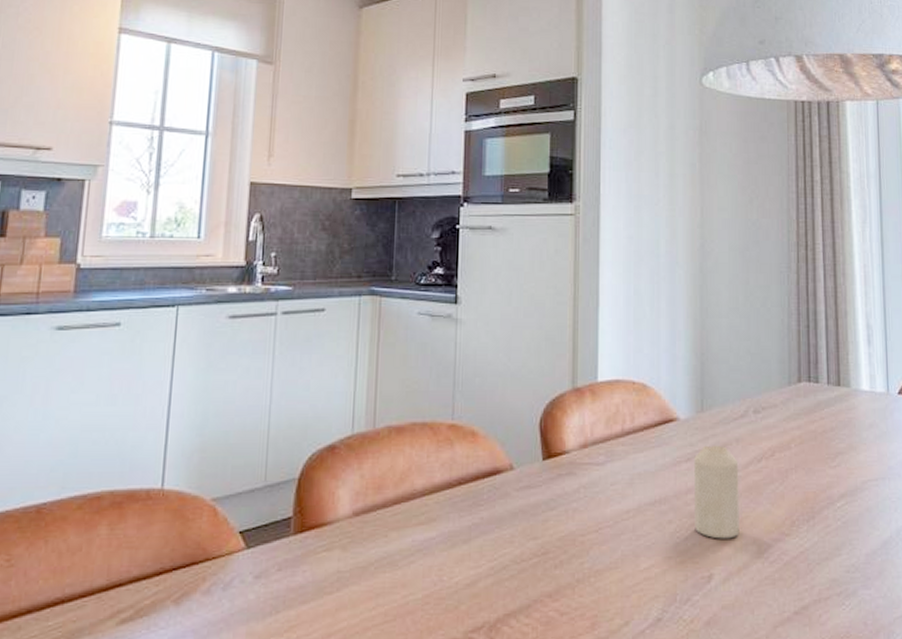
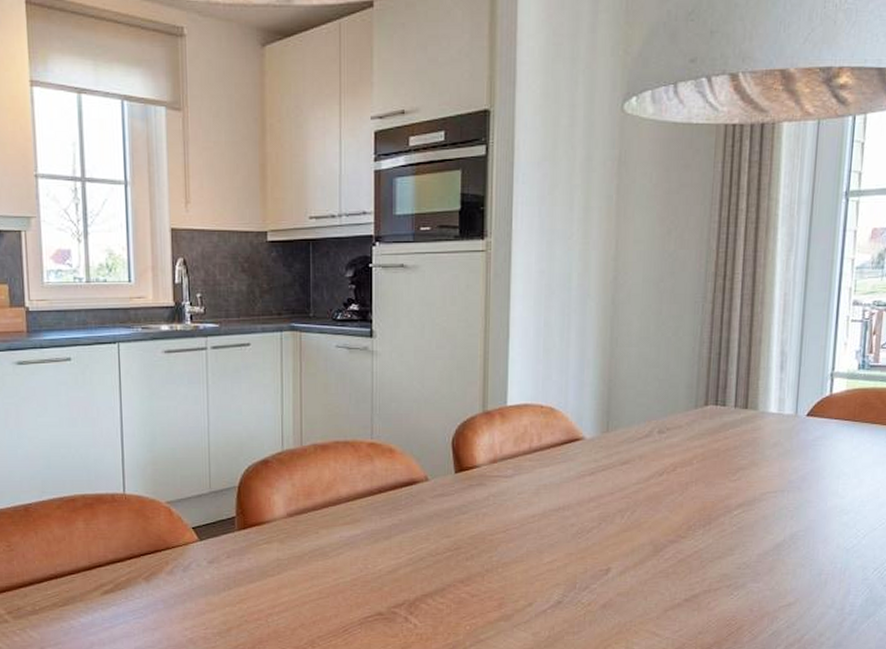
candle: present [694,445,740,539] -> none [595,461,641,540]

